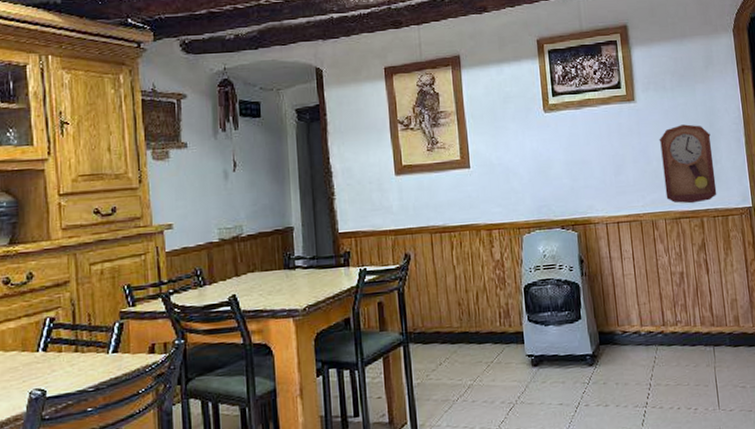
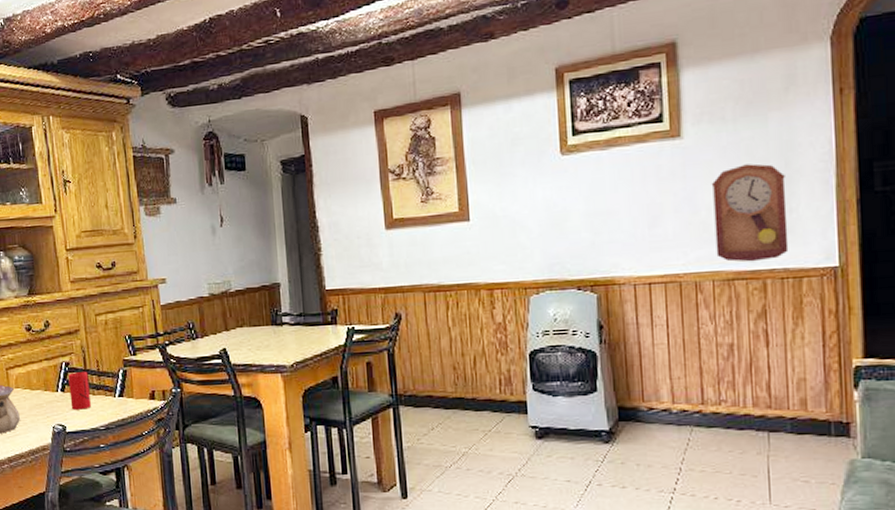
cup: none [53,327,79,371] -> present [68,372,91,410]

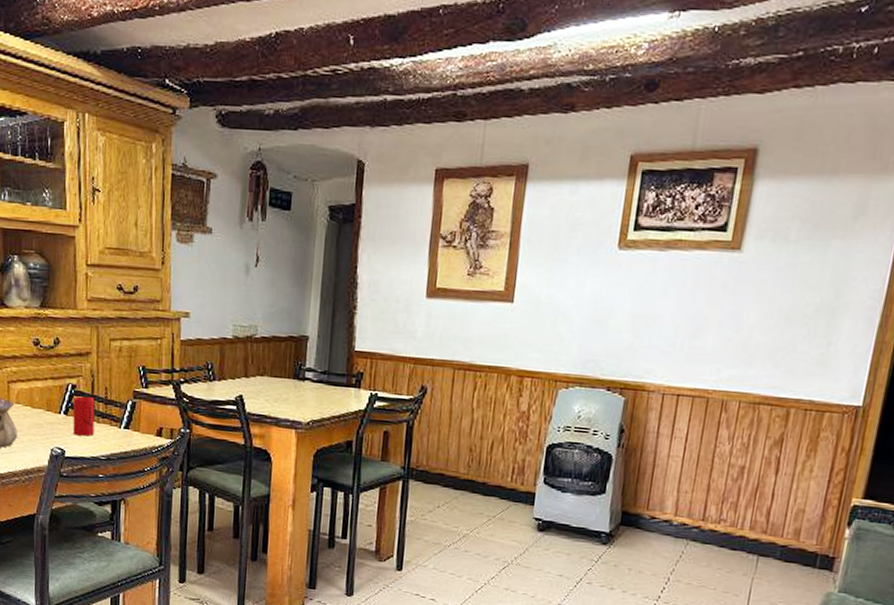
pendulum clock: present [711,163,789,262] -> none [748,289,833,390]

